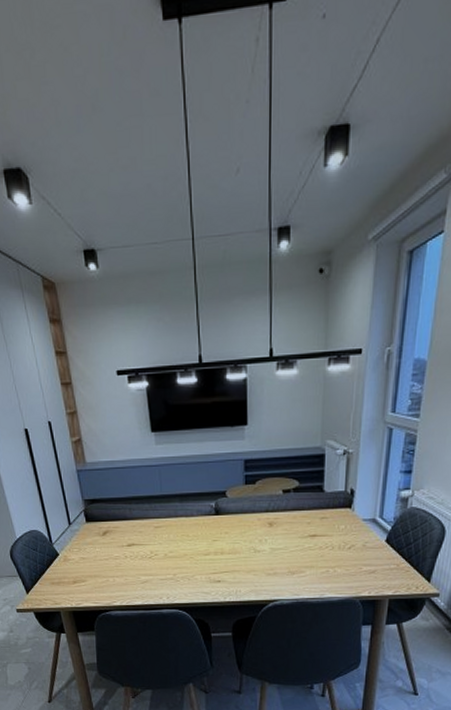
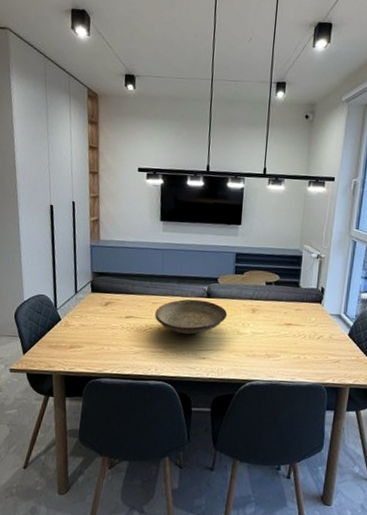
decorative bowl: none [159,518,241,557] -> present [155,299,228,335]

